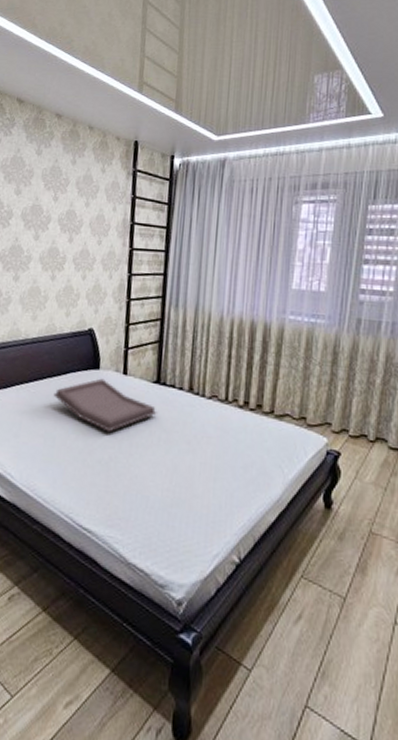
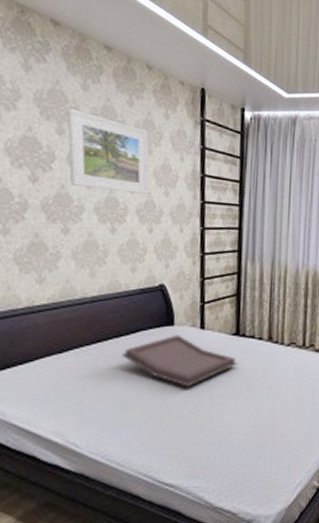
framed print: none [22,171,87,244] -> present [67,107,150,194]

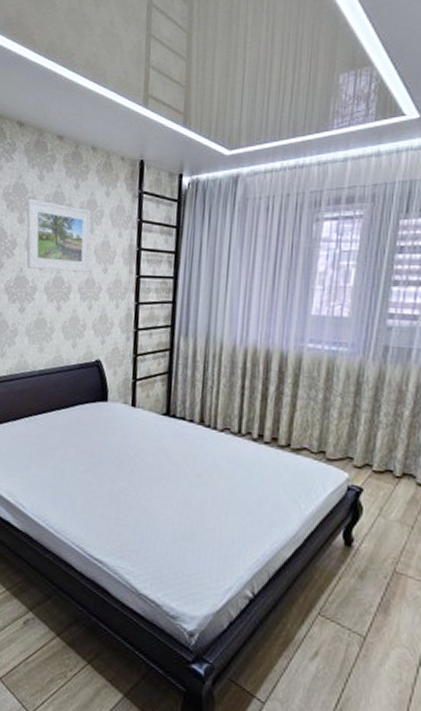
serving tray: present [122,334,238,387] -> none [62,410,167,465]

